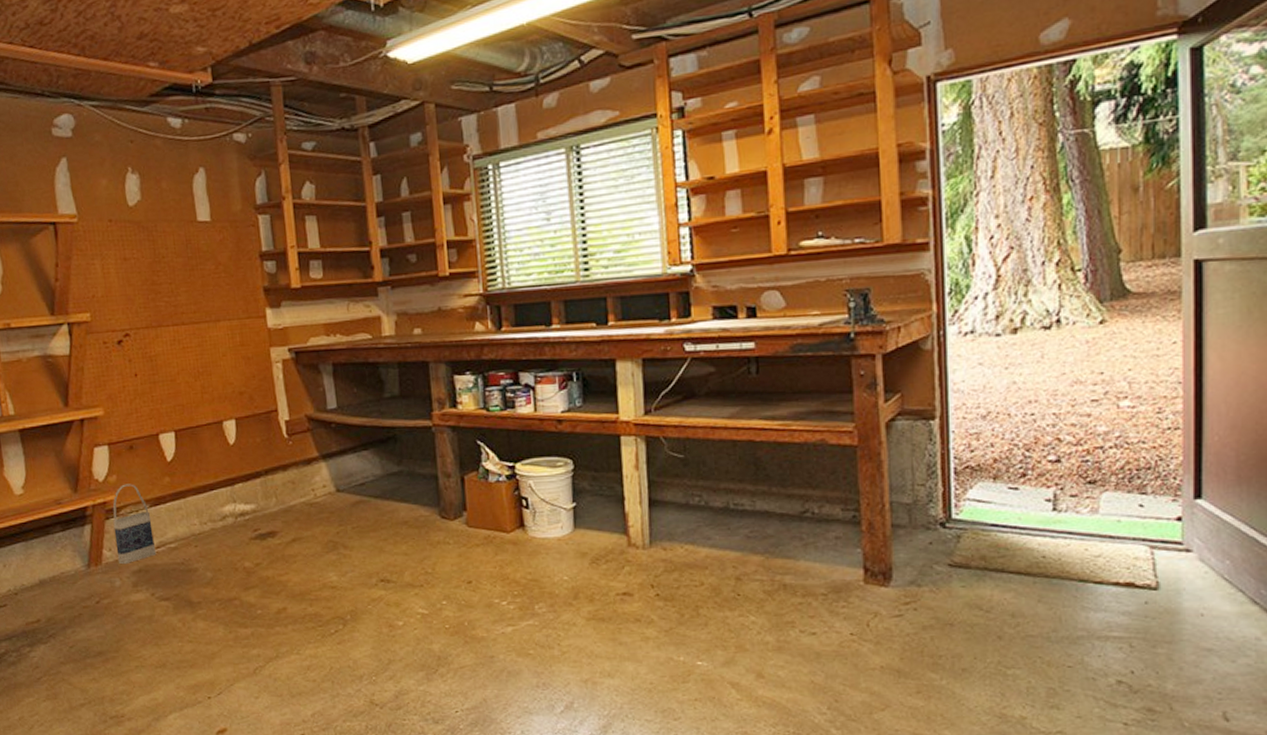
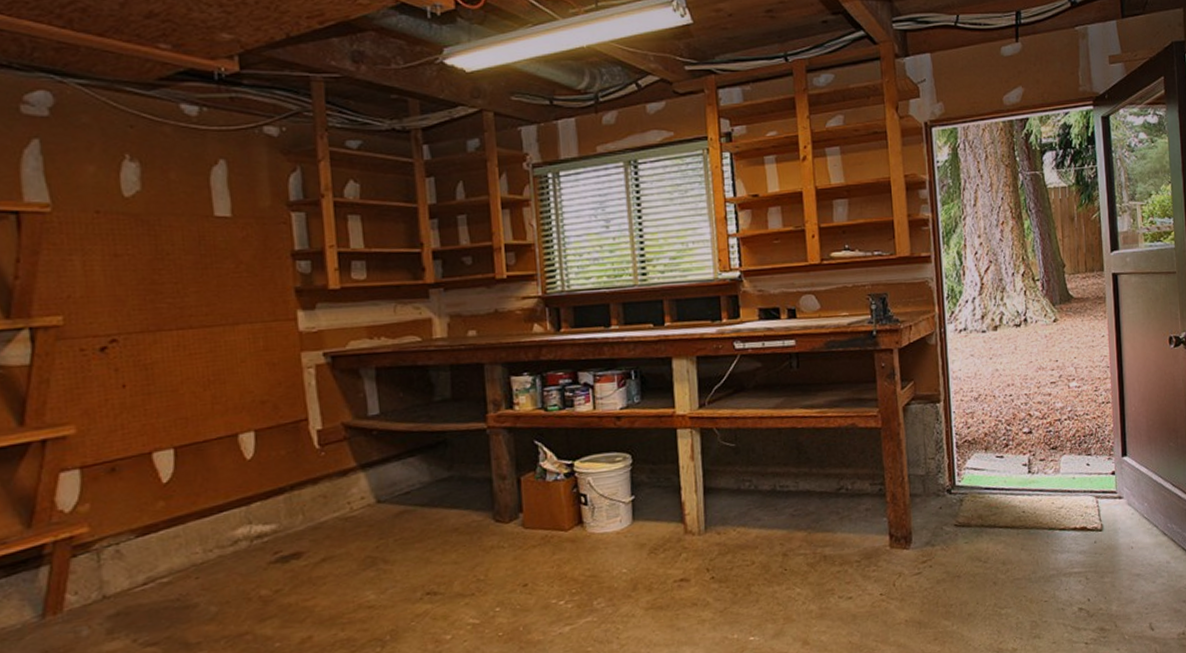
bag: present [113,484,157,565] -> none [82,512,143,609]

